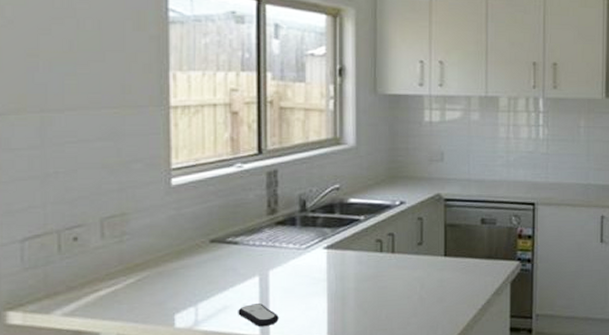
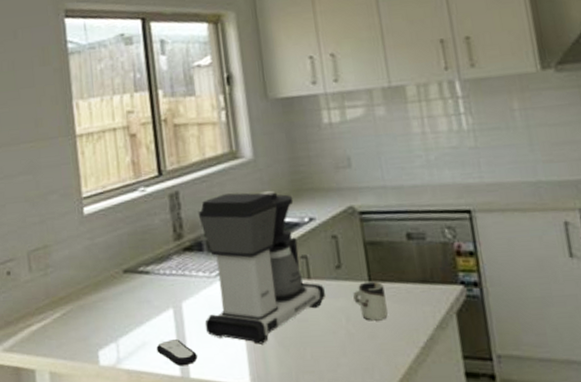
coffee maker: none [289,175,405,308] -> present [198,190,325,345]
cup: none [430,256,456,288] -> present [353,281,388,321]

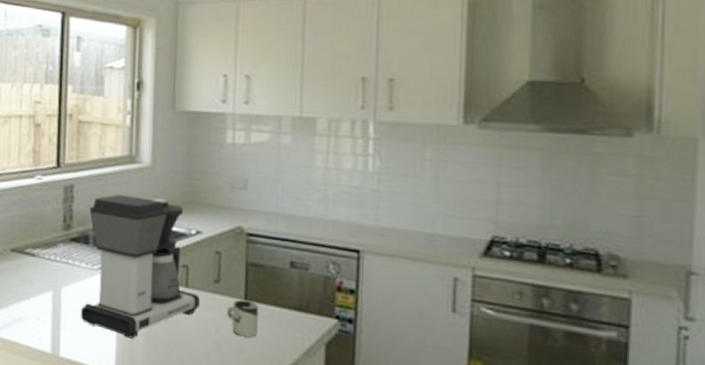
remote control: present [156,339,198,367] -> none [32,319,69,345]

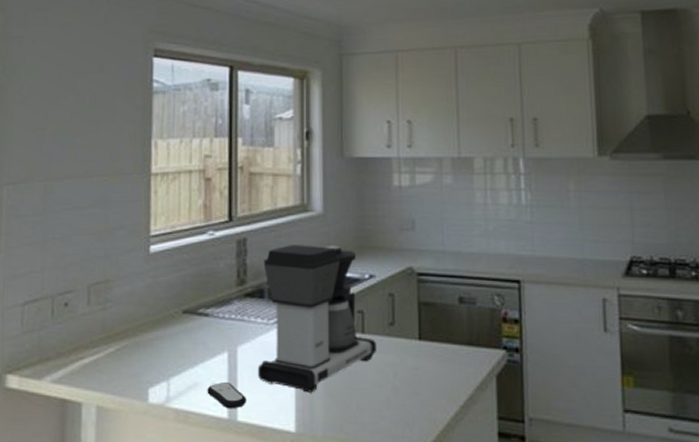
remote control: none [32,319,69,345] -> present [207,382,246,409]
cup: present [227,299,259,338] -> none [403,340,433,378]

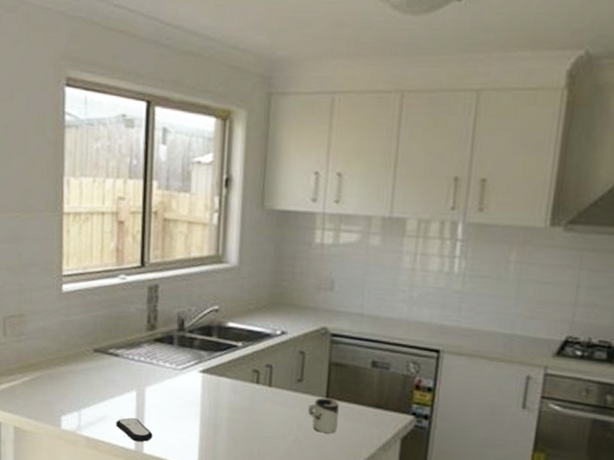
coffee maker: present [257,245,376,393] -> none [164,295,282,436]
cup: none [403,340,433,378] -> present [308,397,339,434]

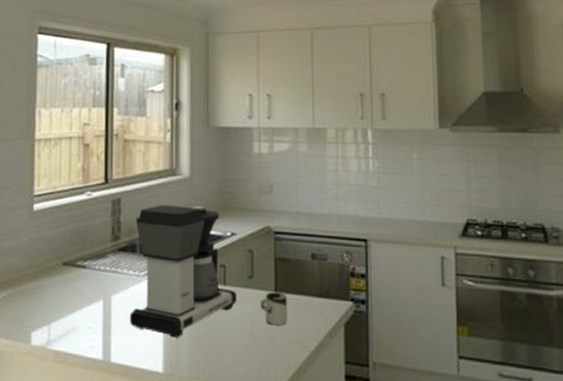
remote control: present [116,417,153,442] -> none [84,328,119,352]
coffee maker: none [164,295,282,436] -> present [129,205,236,338]

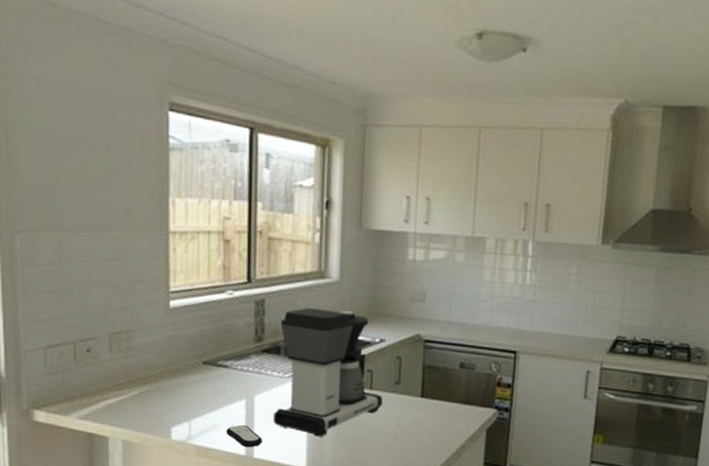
remote control: none [84,328,119,352] -> present [226,425,262,448]
cup: present [260,292,287,326] -> none [406,397,433,429]

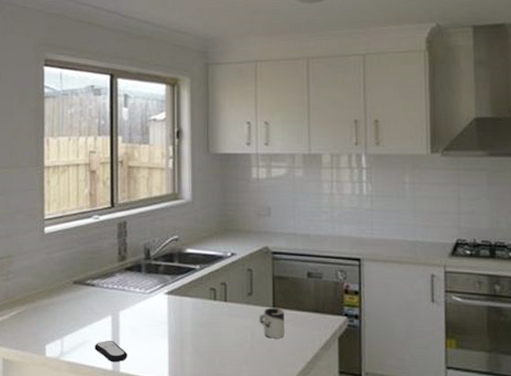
coffee maker: present [273,308,382,437] -> none [136,227,237,350]
cup: none [406,397,433,429] -> present [259,308,285,339]

